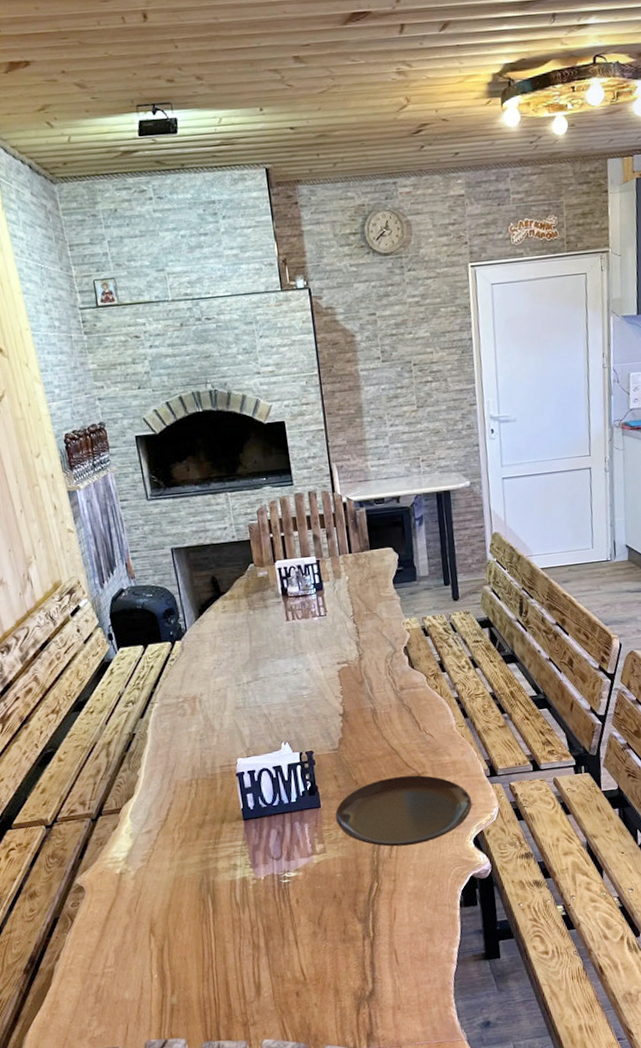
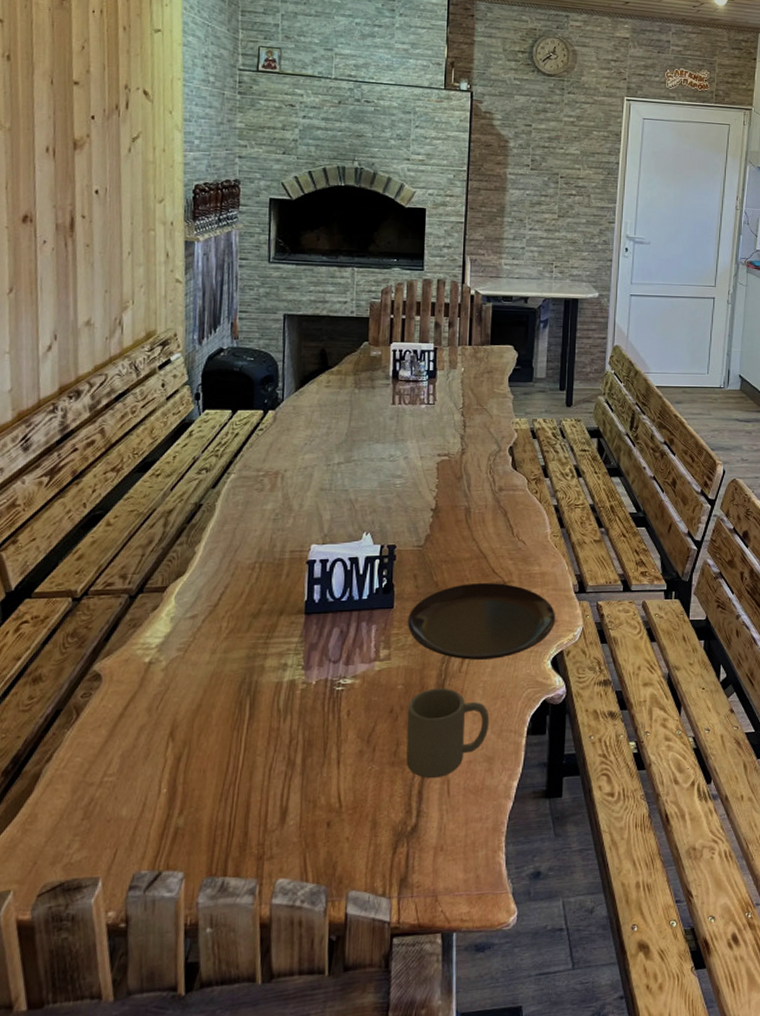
mug: none [348,872,425,951] -> present [406,688,490,779]

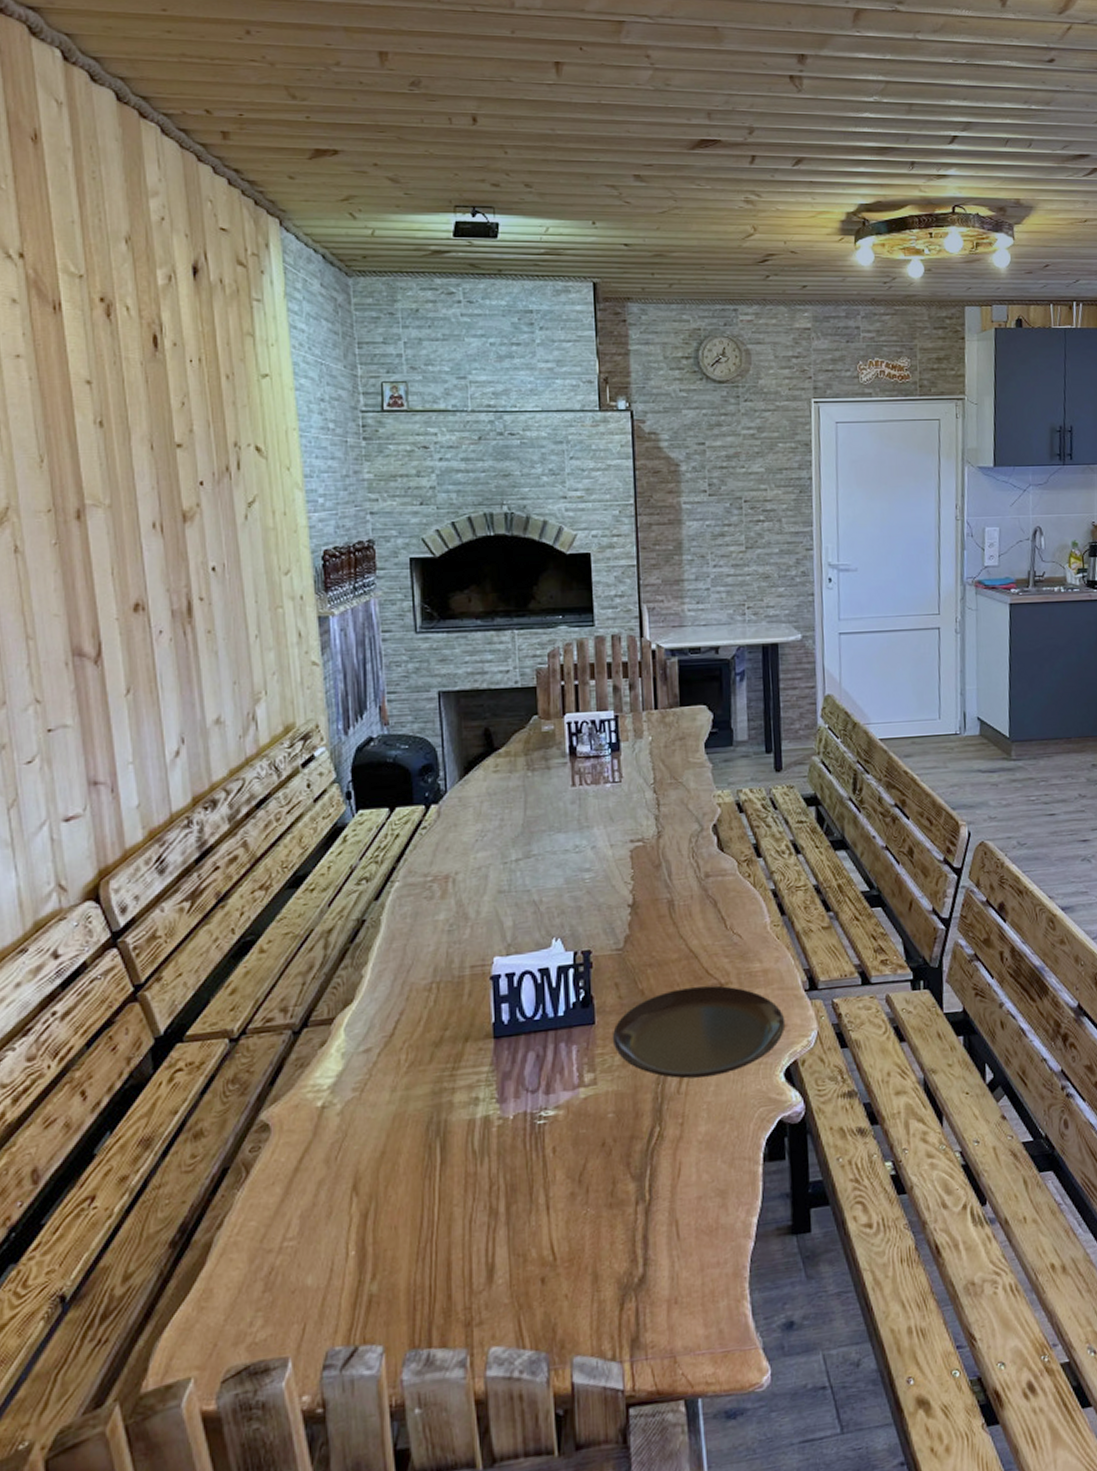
mug: present [406,688,490,779] -> none [621,1113,719,1221]

